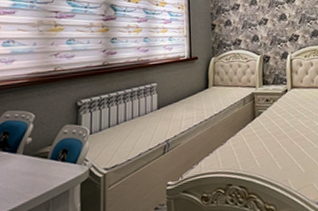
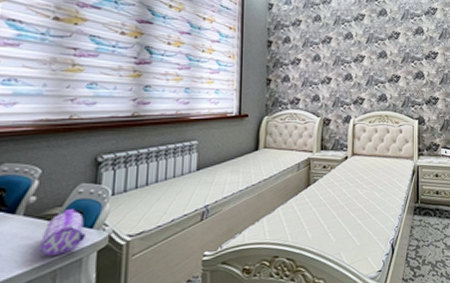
pencil case: none [36,147,70,188] -> present [40,209,85,256]

